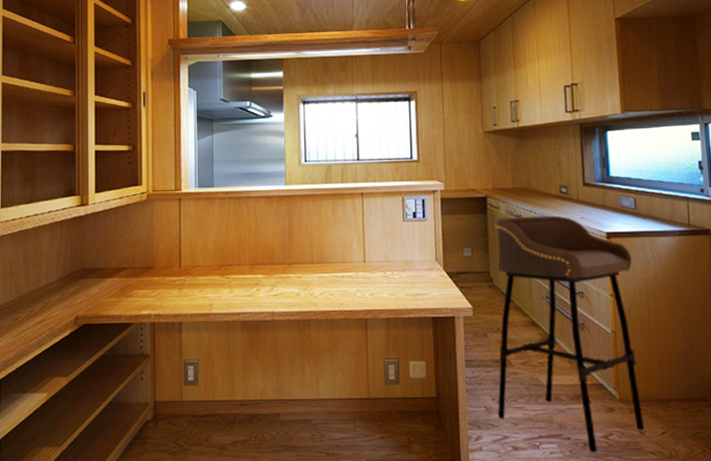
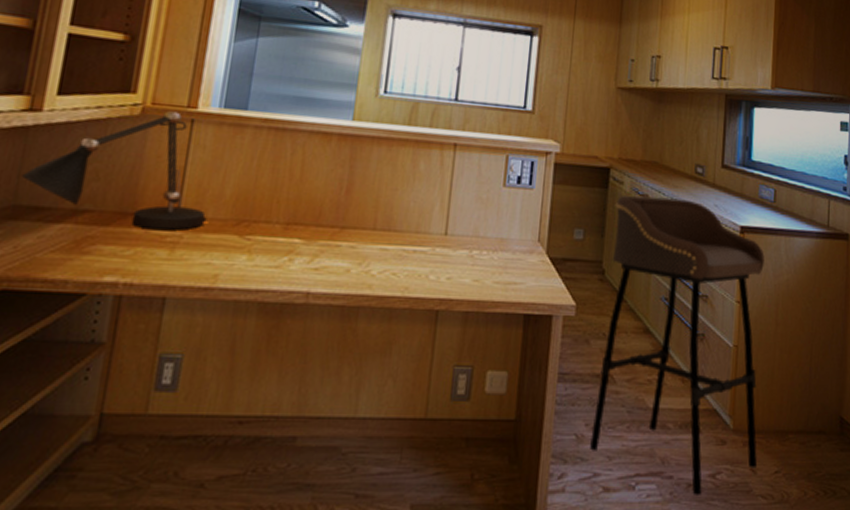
desk lamp: none [84,194,199,277] -> present [22,111,207,231]

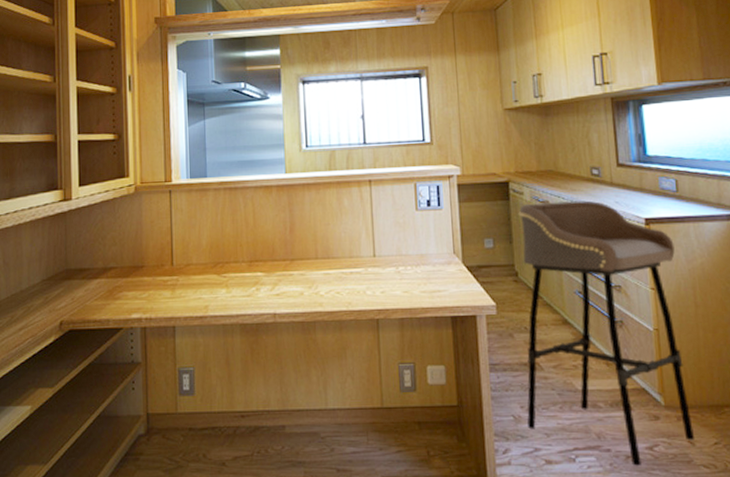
desk lamp: present [22,111,207,231] -> none [68,186,193,277]

